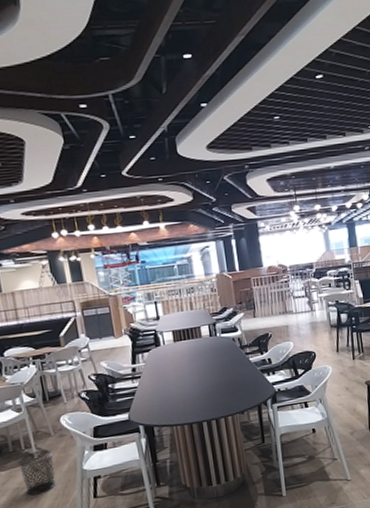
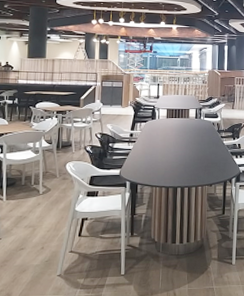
waste bin: present [17,449,56,496] -> none [25,188,55,225]

